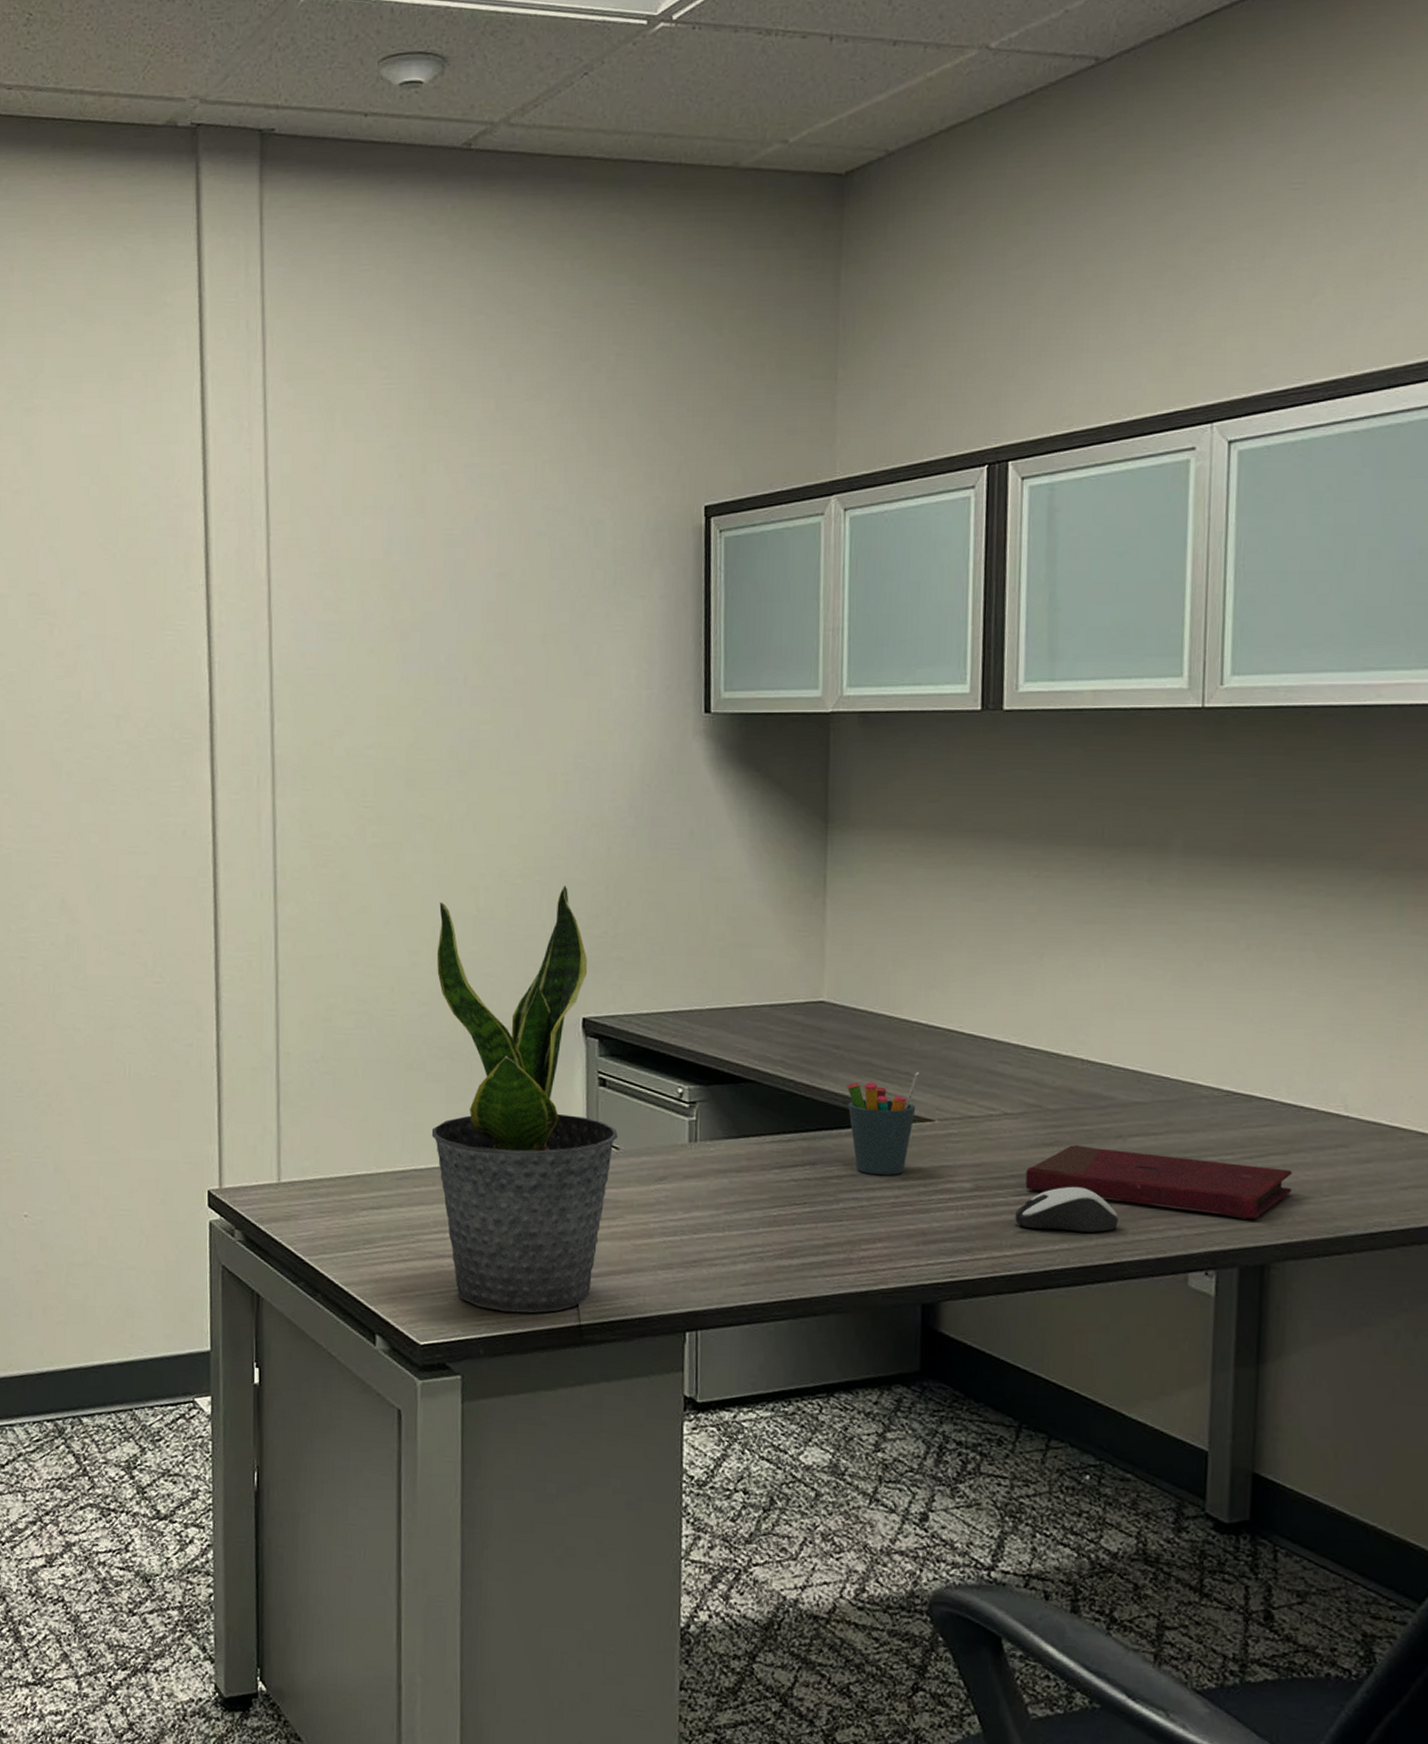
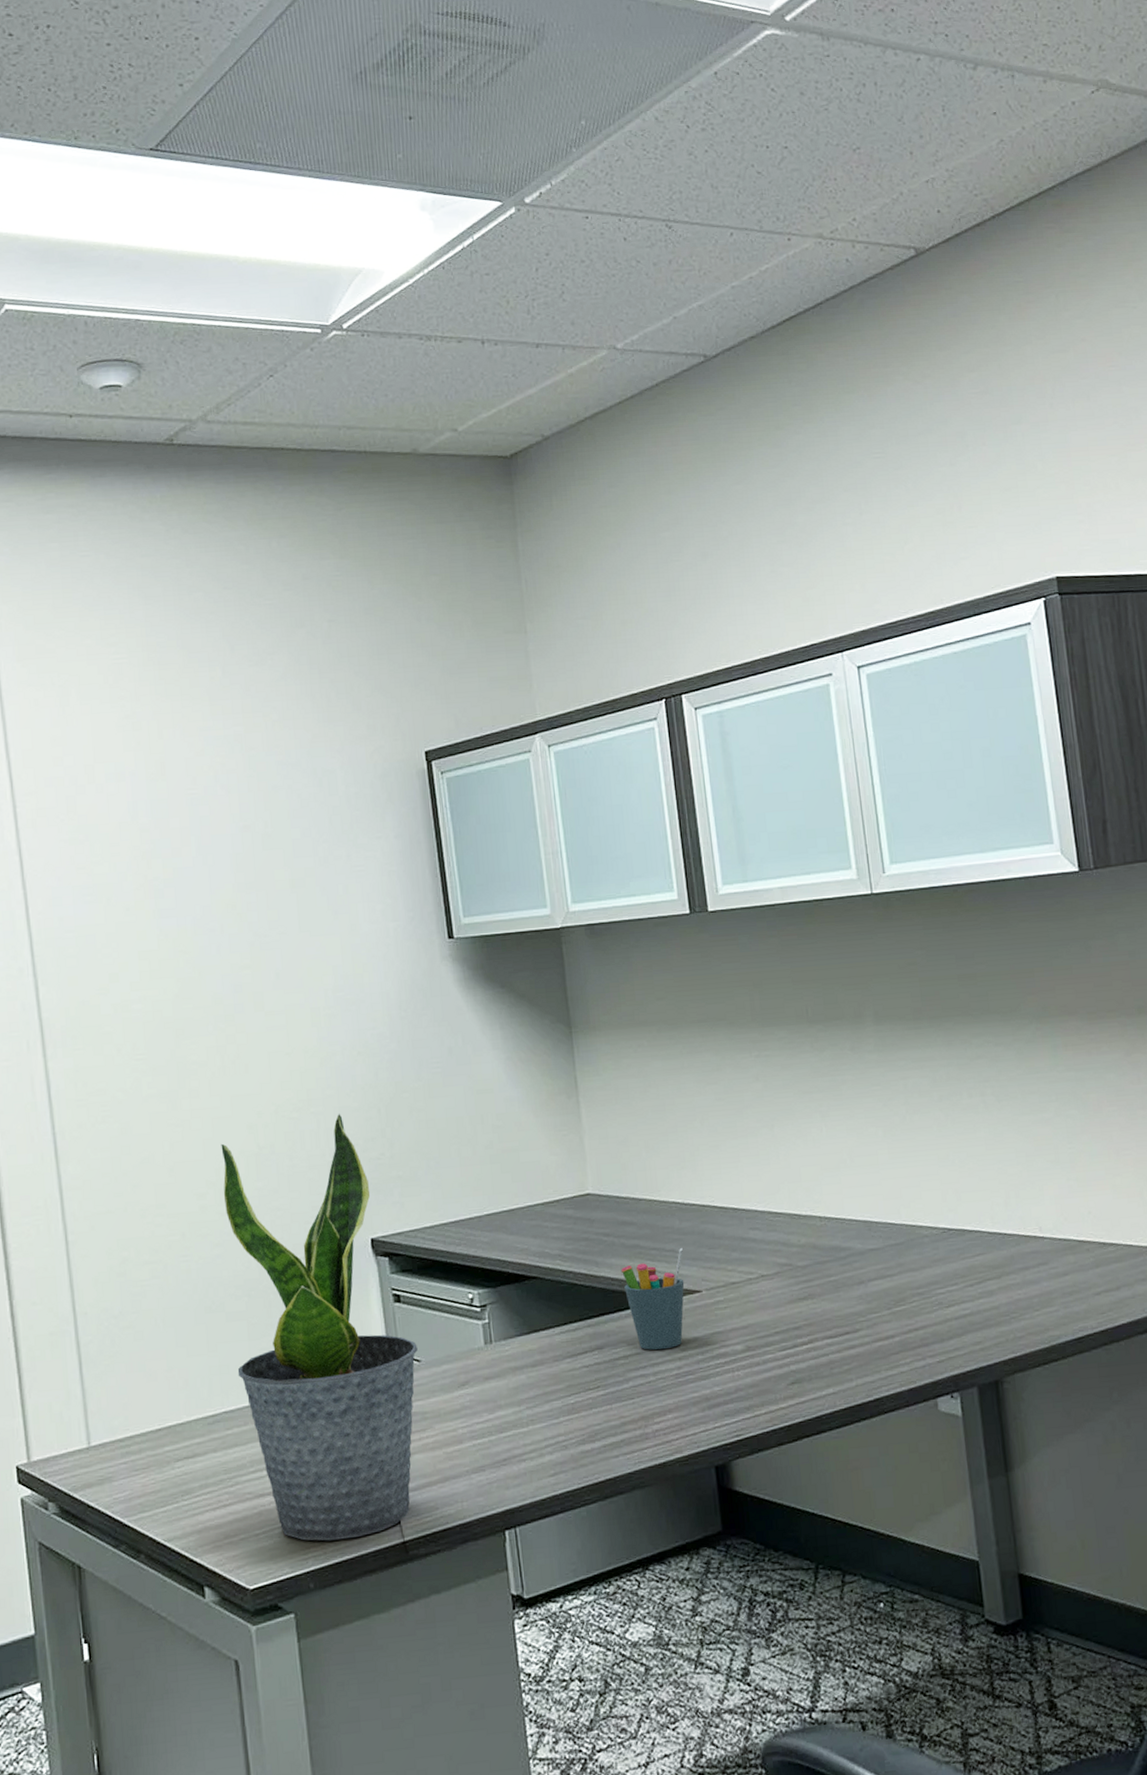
computer mouse: present [1015,1186,1118,1233] -> none [784,1333,872,1379]
book: present [1025,1145,1292,1219] -> none [787,1291,1009,1344]

